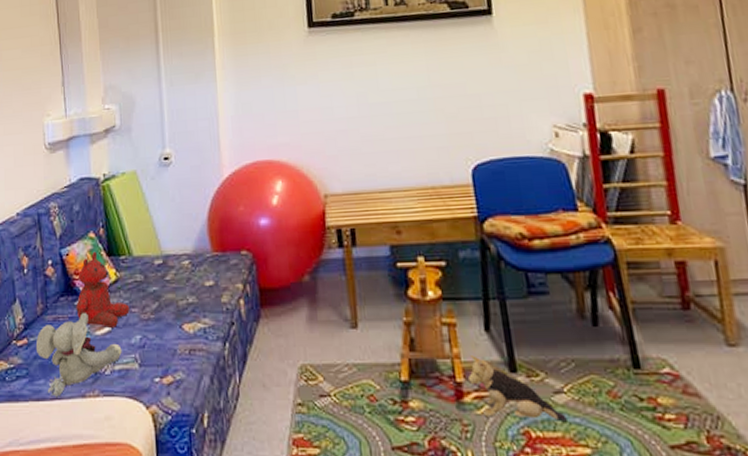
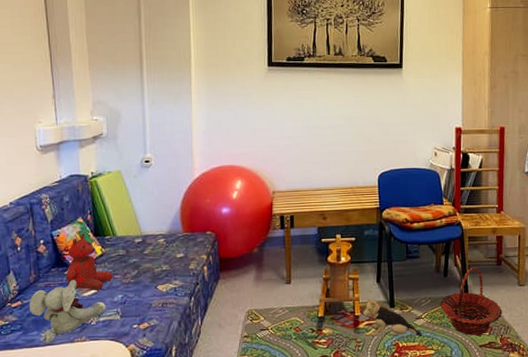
basket: none [591,311,705,429] -> present [440,267,503,336]

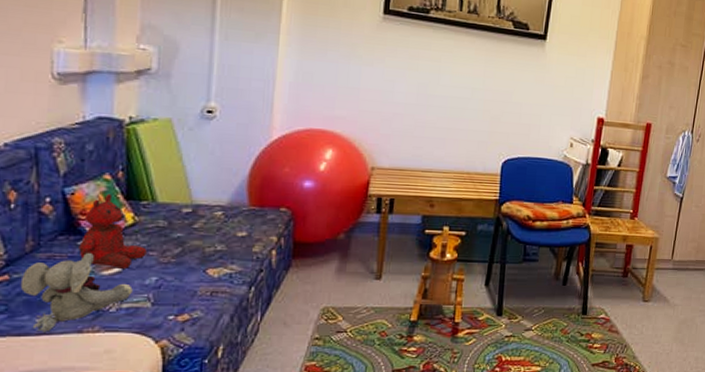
plush toy: present [362,298,422,336] -> none [464,303,530,349]
basket: present [440,267,503,336] -> none [554,277,622,353]

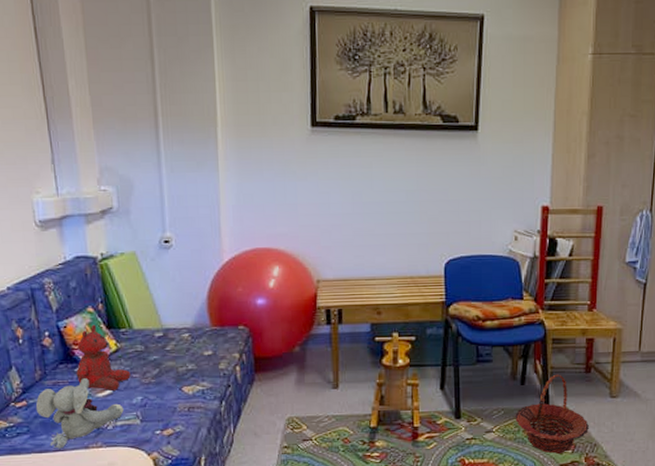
basket: none [554,277,622,353] -> present [515,374,590,454]

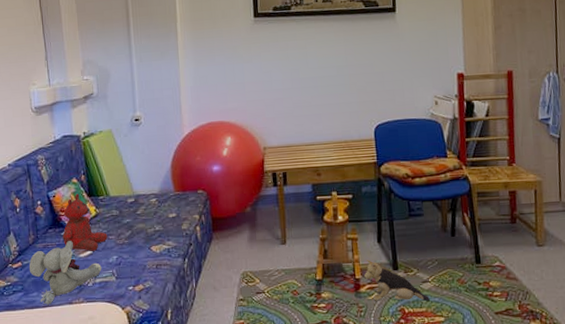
plush toy: none [423,407,492,451] -> present [363,260,430,301]
basket: present [515,374,590,454] -> none [448,225,521,302]

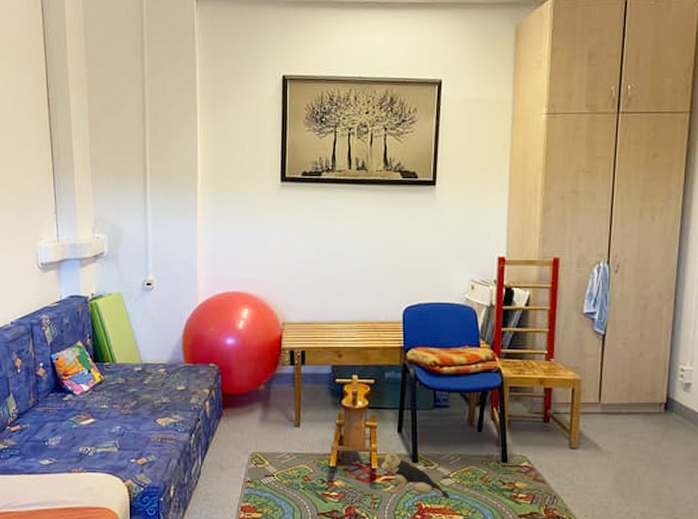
plush elephant: present [29,241,102,305] -> none [27,407,104,472]
teddy bear: present [62,193,108,251] -> none [64,357,111,419]

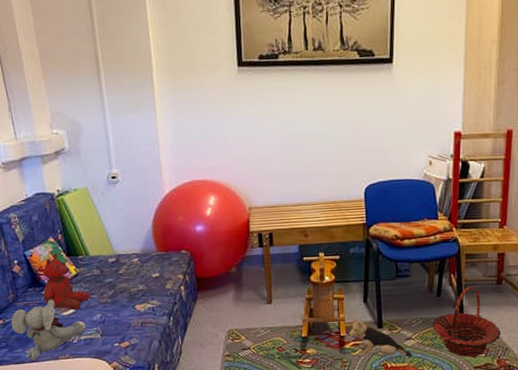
plush elephant: none [27,407,104,472] -> present [11,300,86,360]
teddy bear: none [64,357,111,419] -> present [42,253,90,310]
basket: none [472,422,549,504] -> present [432,286,502,357]

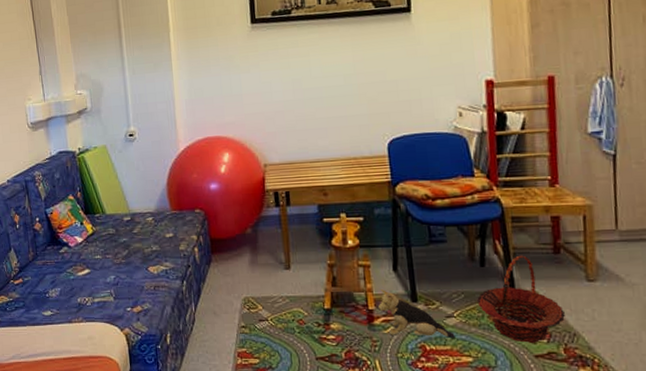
plush elephant: present [11,300,86,360] -> none [29,259,100,322]
teddy bear: present [42,253,90,310] -> none [60,210,105,270]

